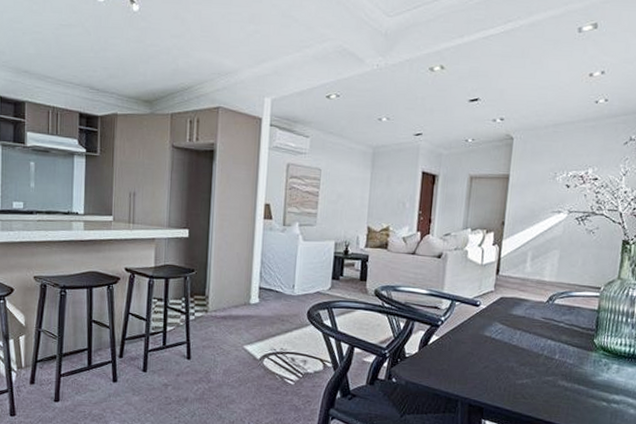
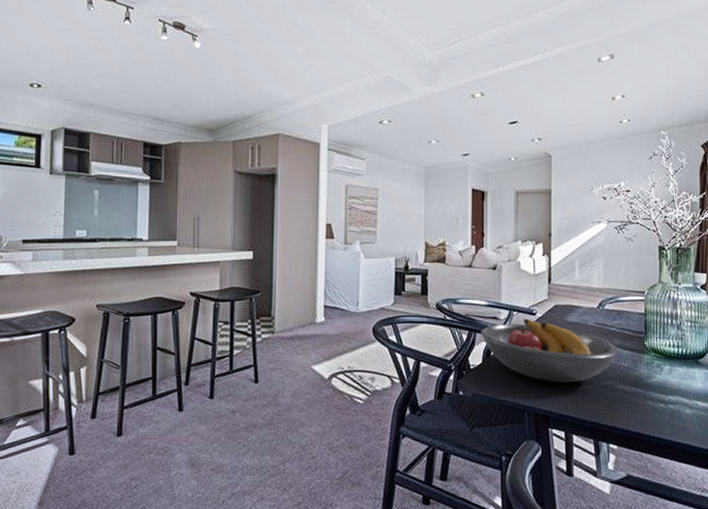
fruit bowl: none [419,309,565,376] -> present [480,318,619,383]

